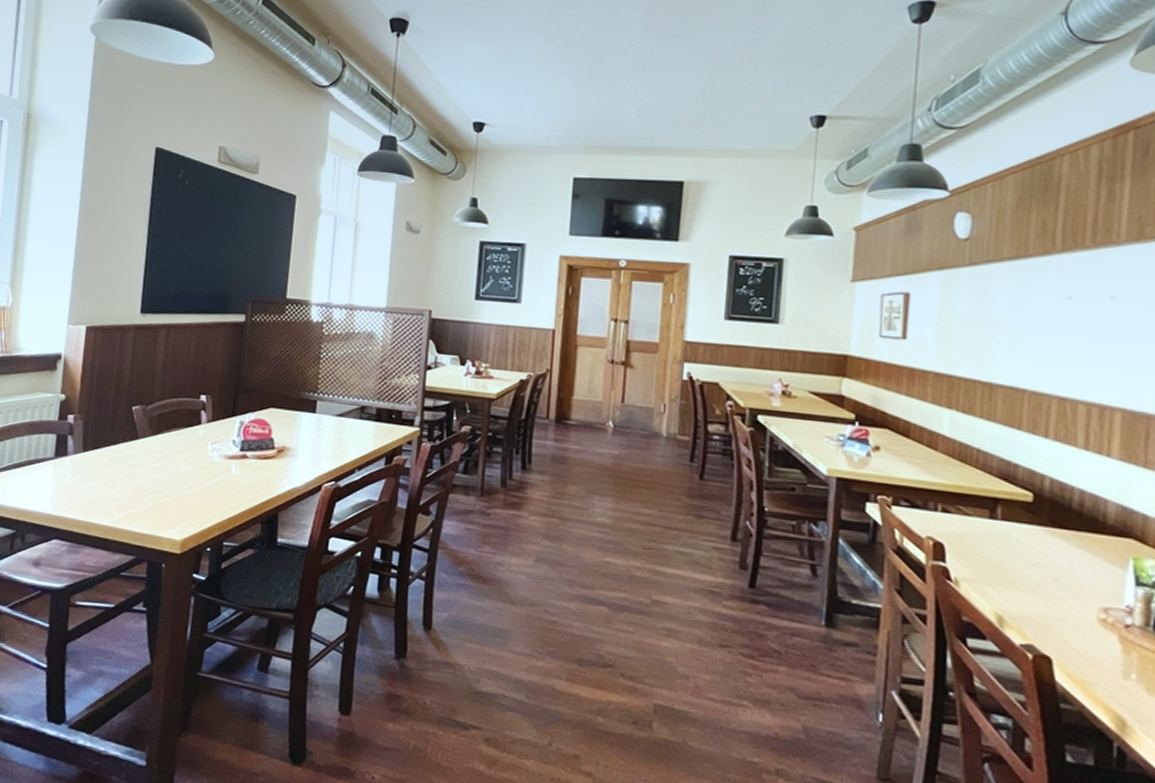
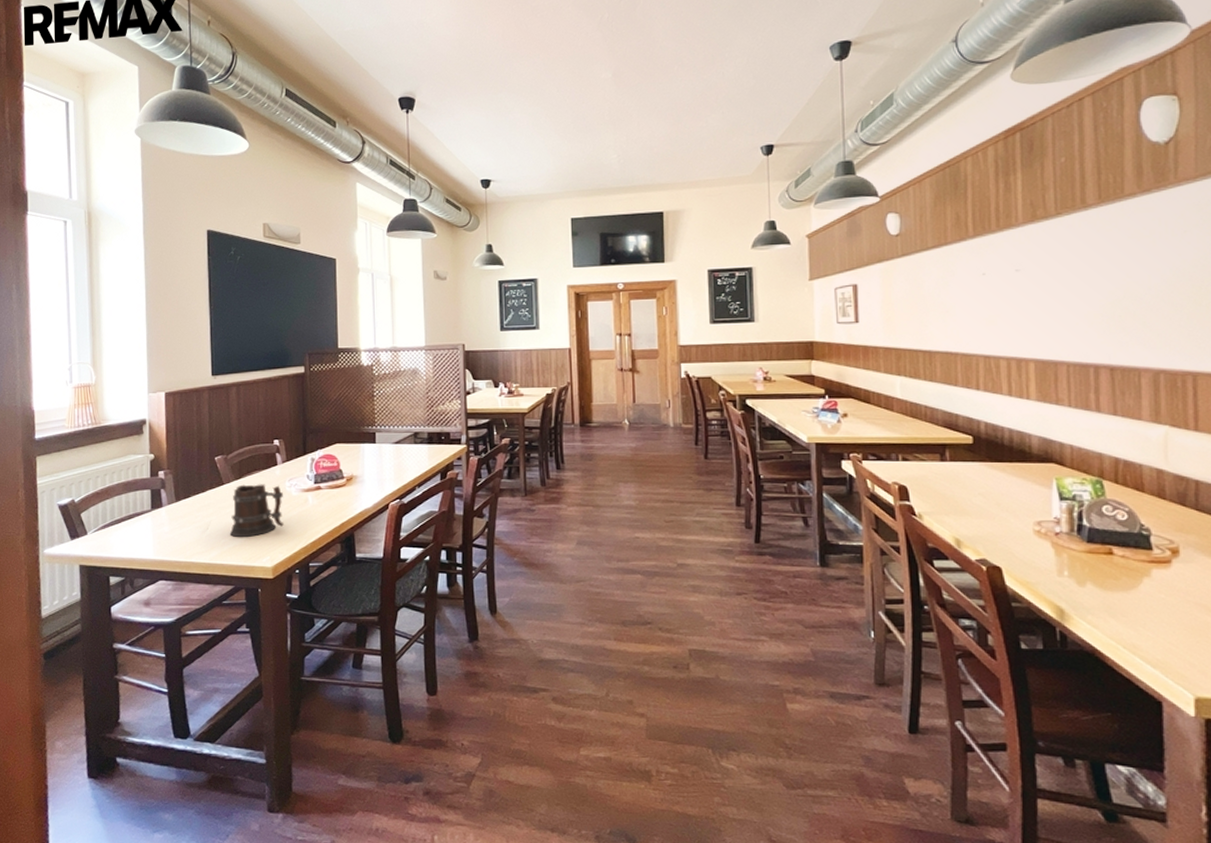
beer mug: none [138,441,204,503] -> present [229,484,284,537]

